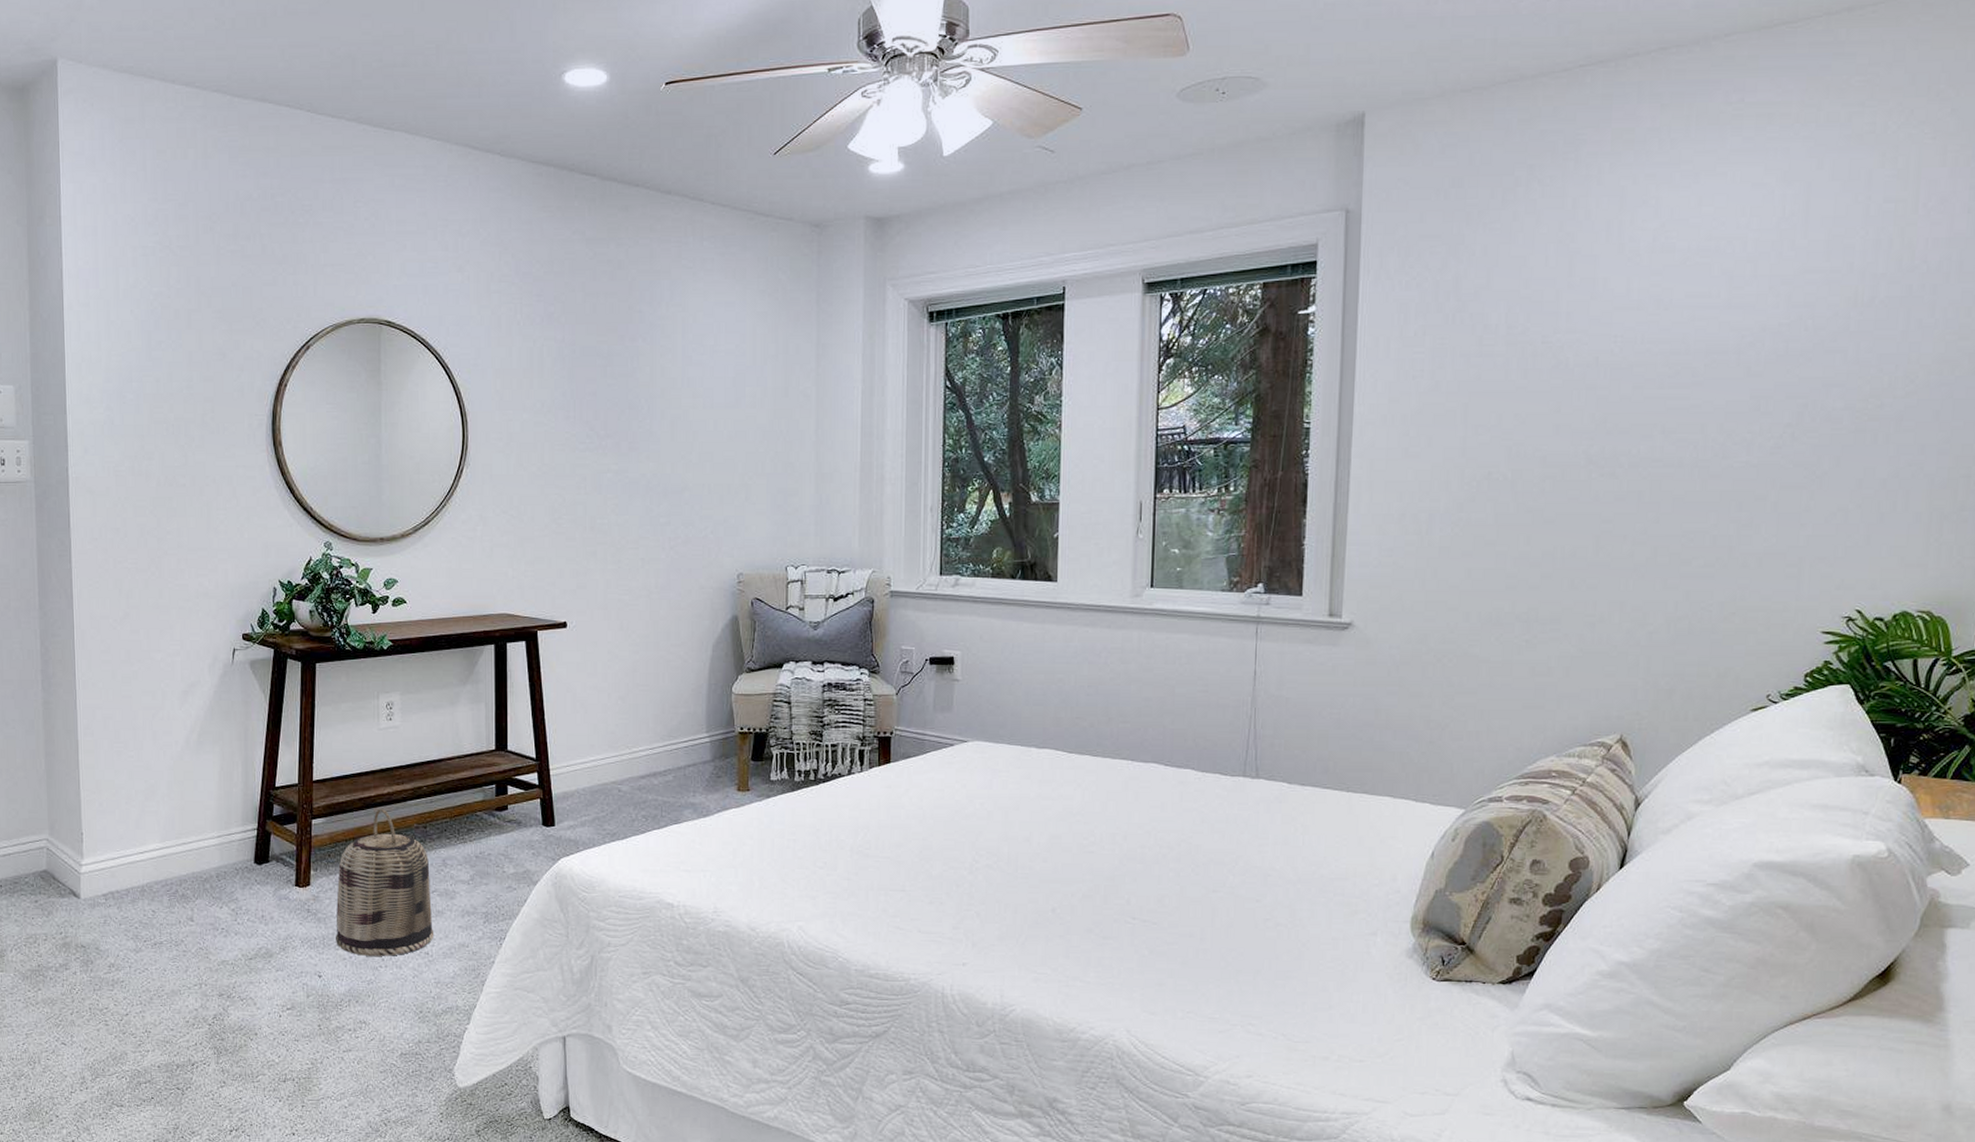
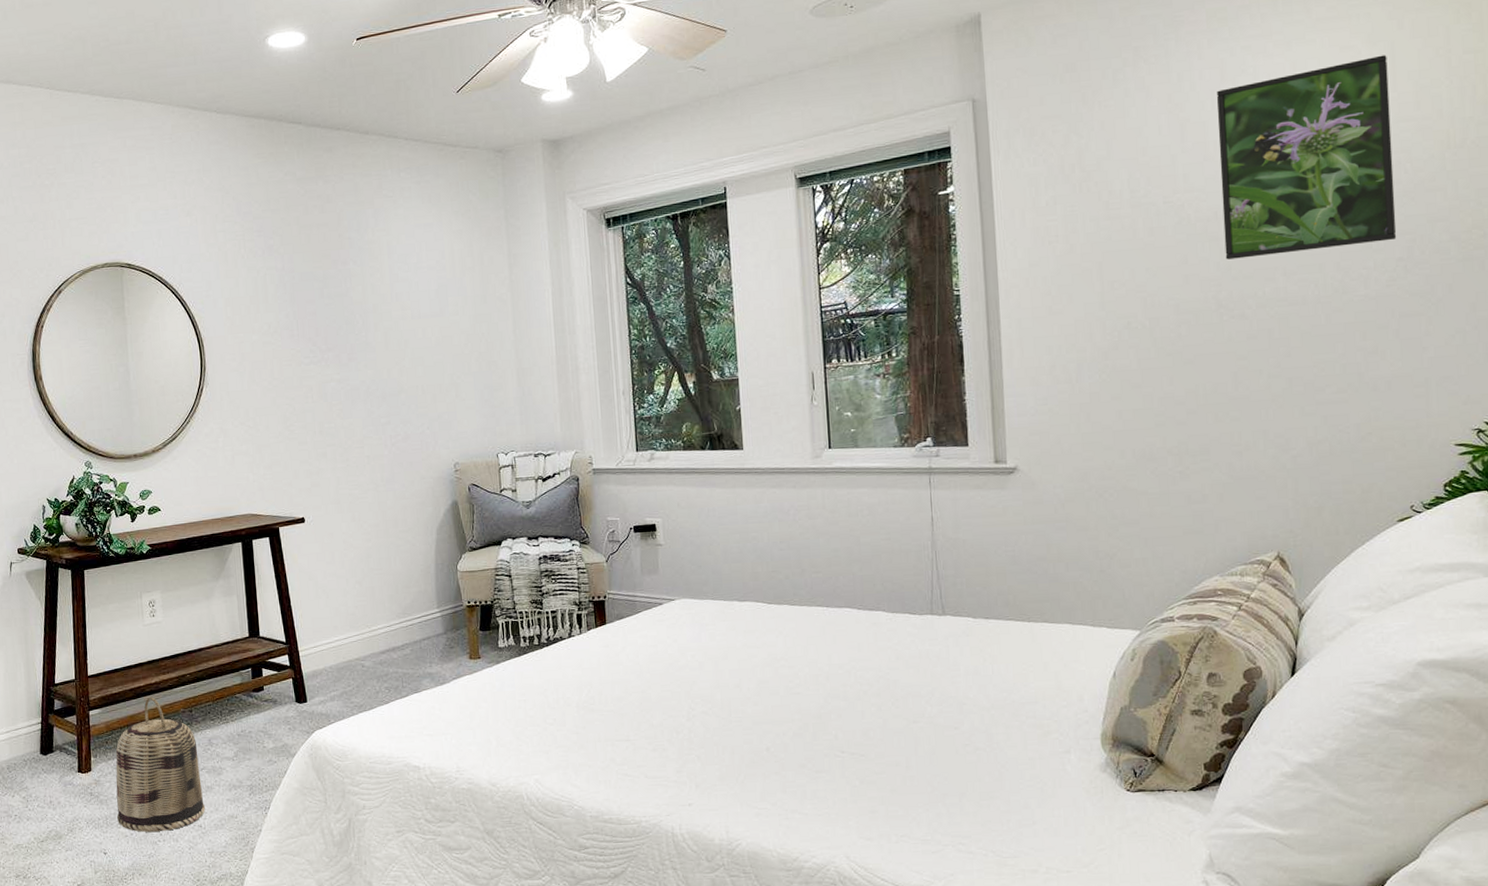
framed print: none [1602,196,1801,411] -> present [1216,55,1397,260]

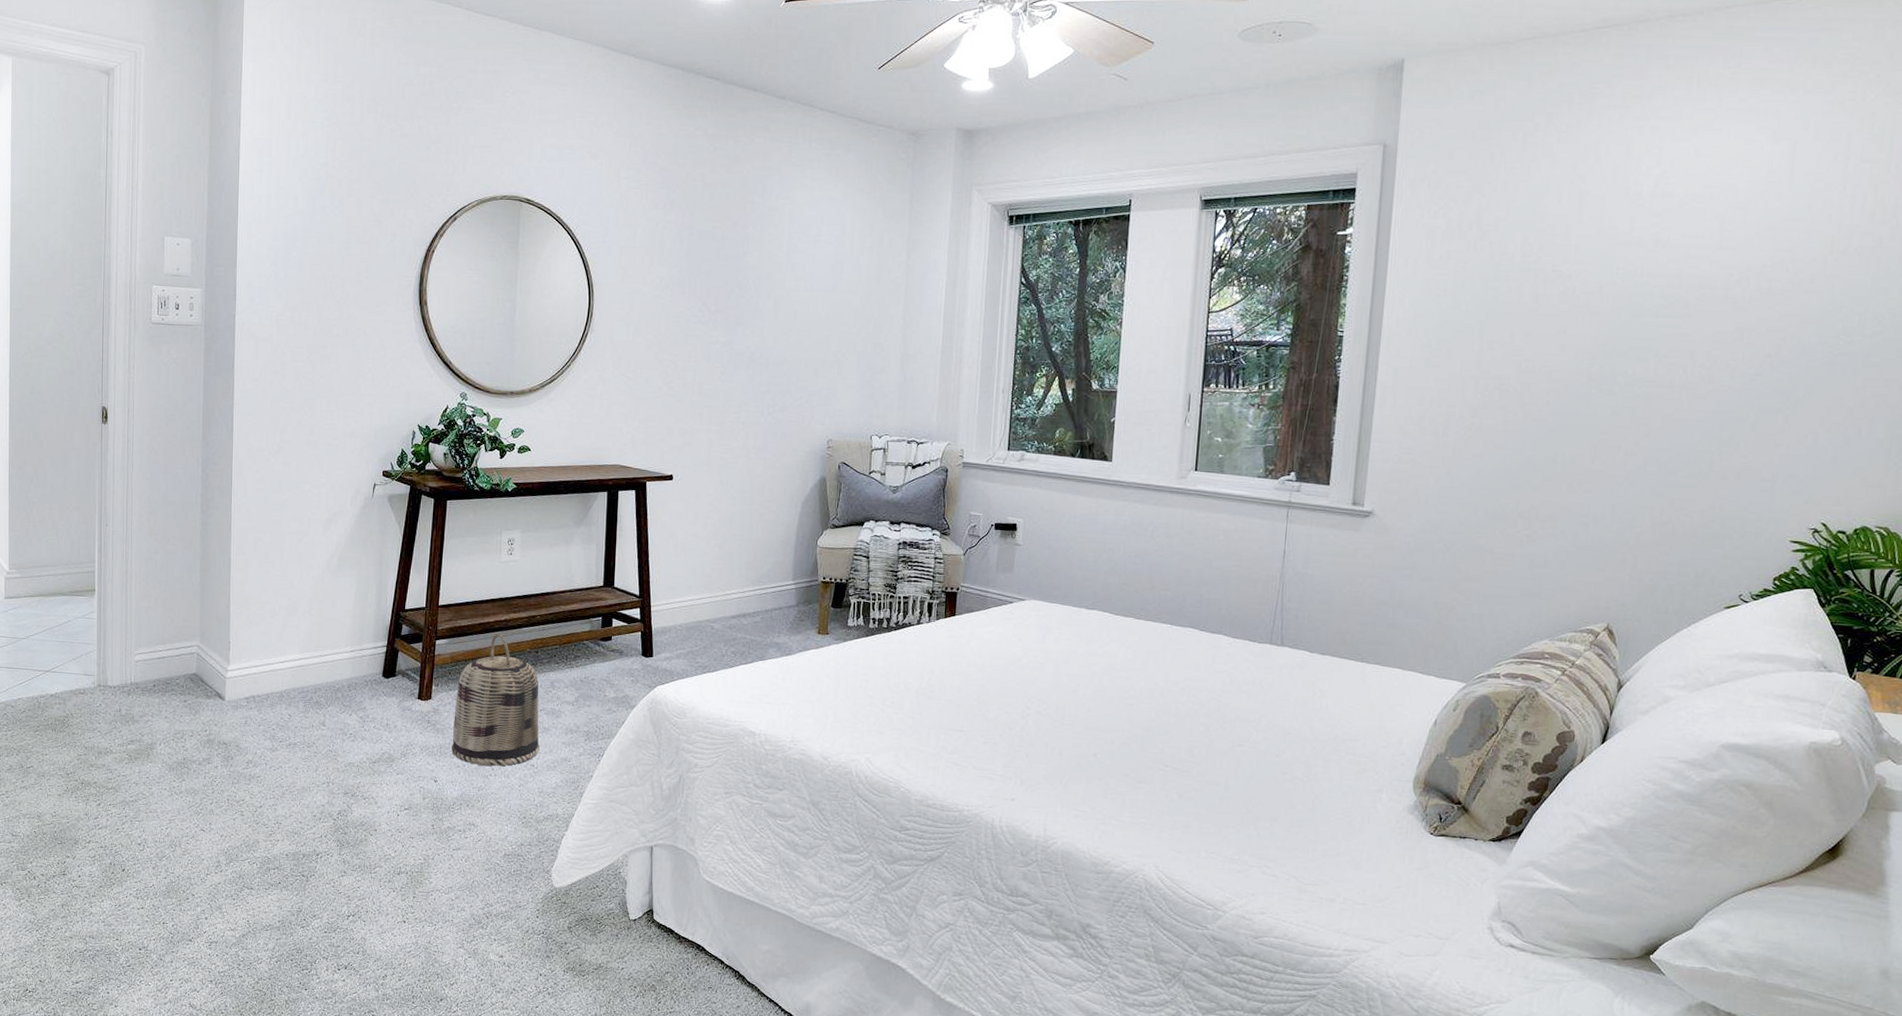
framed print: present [1216,55,1397,260] -> none [1603,153,1788,336]

